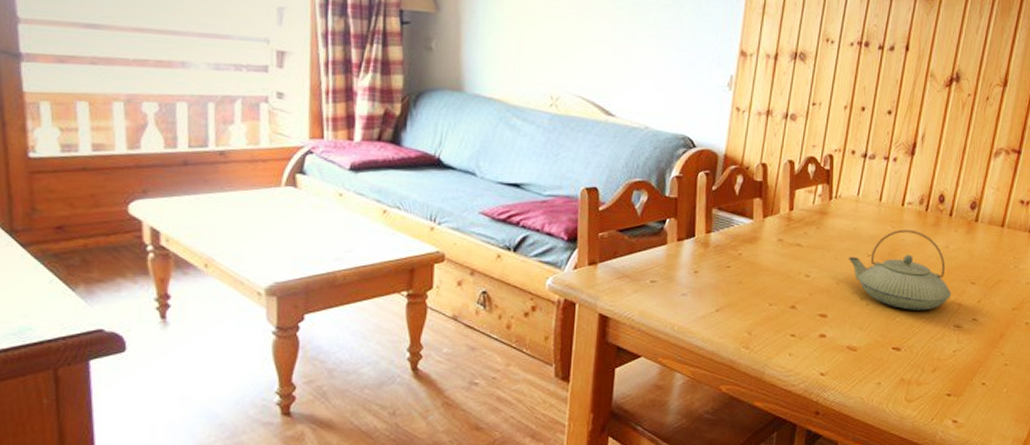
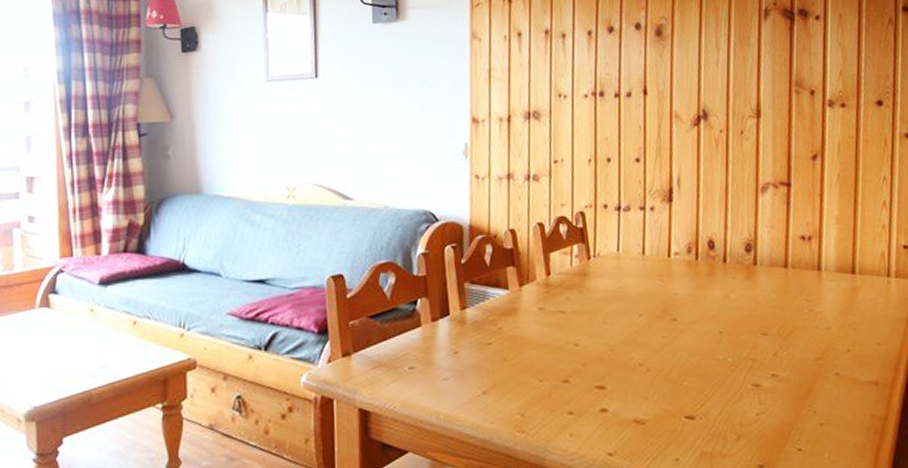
teapot: present [848,229,952,311] -> none [618,282,742,372]

